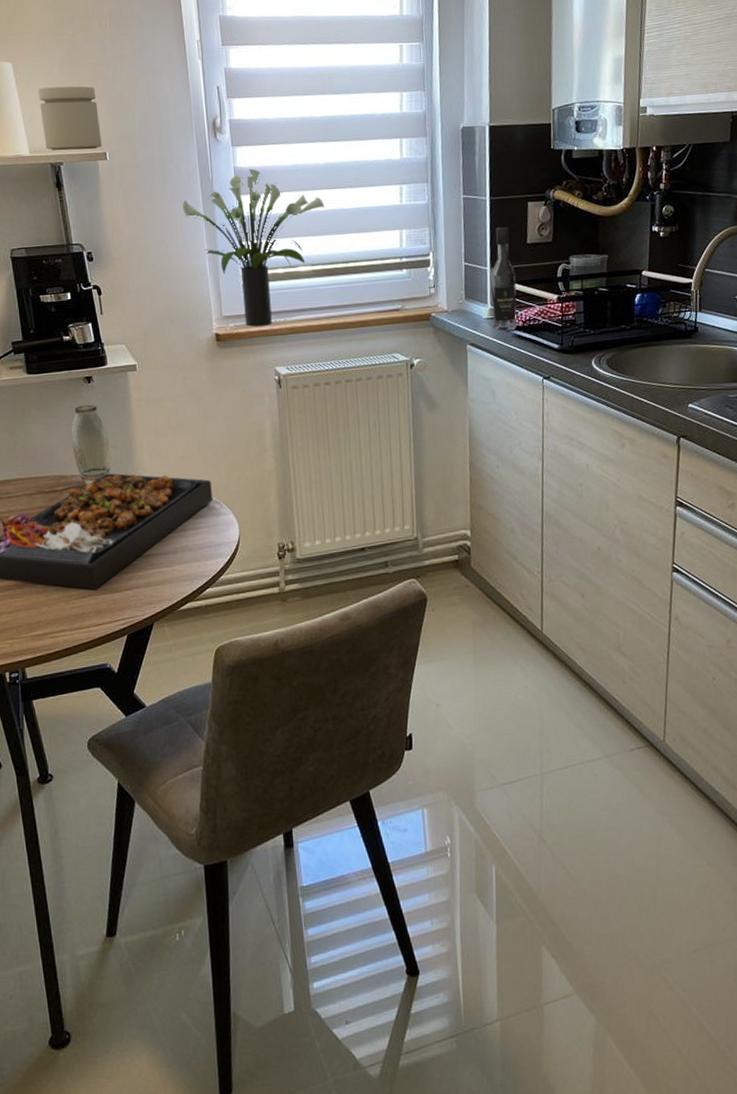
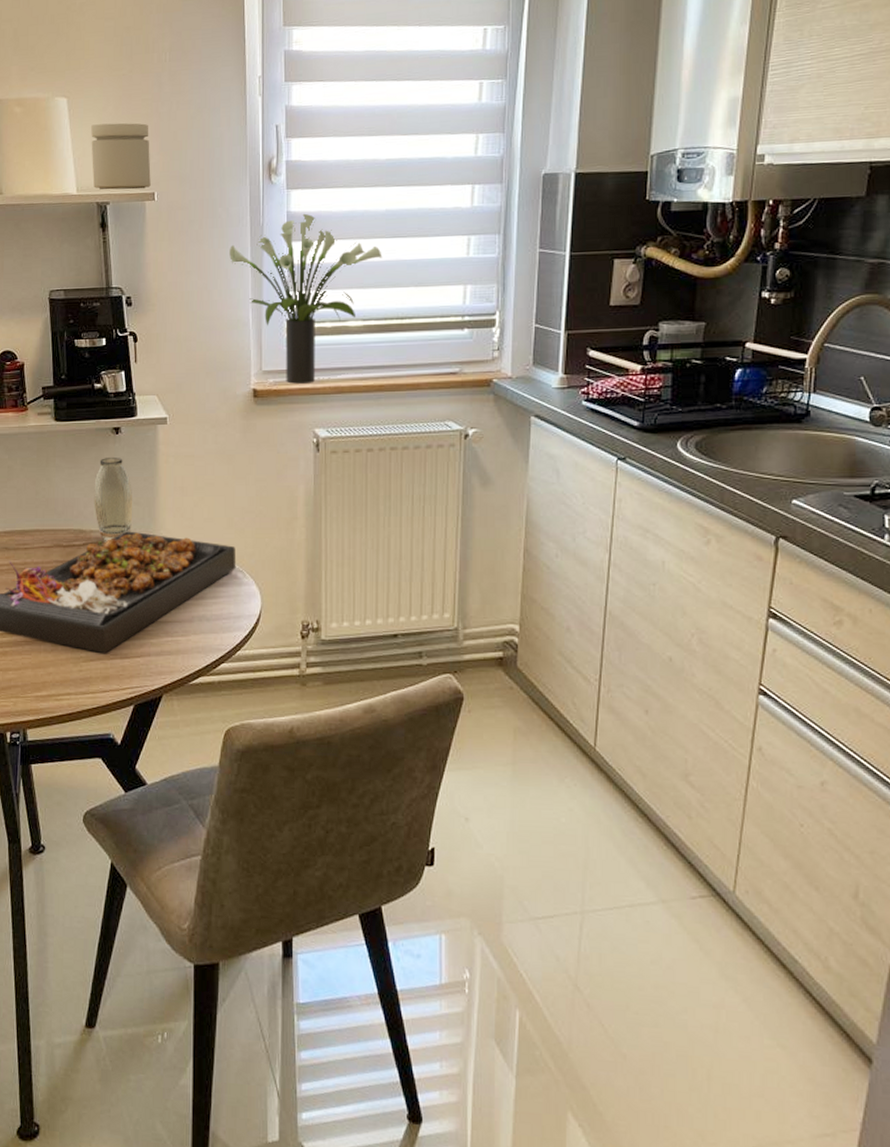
bottle: present [491,226,518,332] -> none [563,285,594,403]

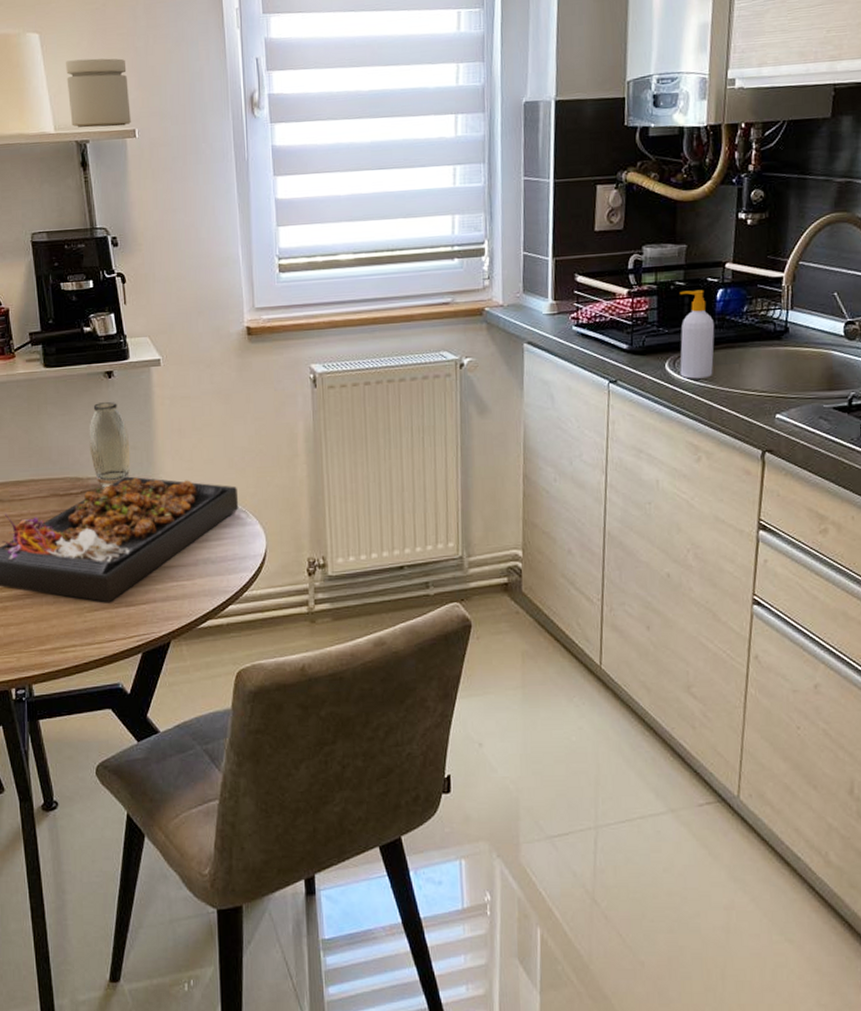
potted plant: present [229,213,382,385] -> none [215,147,370,321]
soap bottle: none [692,369,731,460] -> present [680,290,715,379]

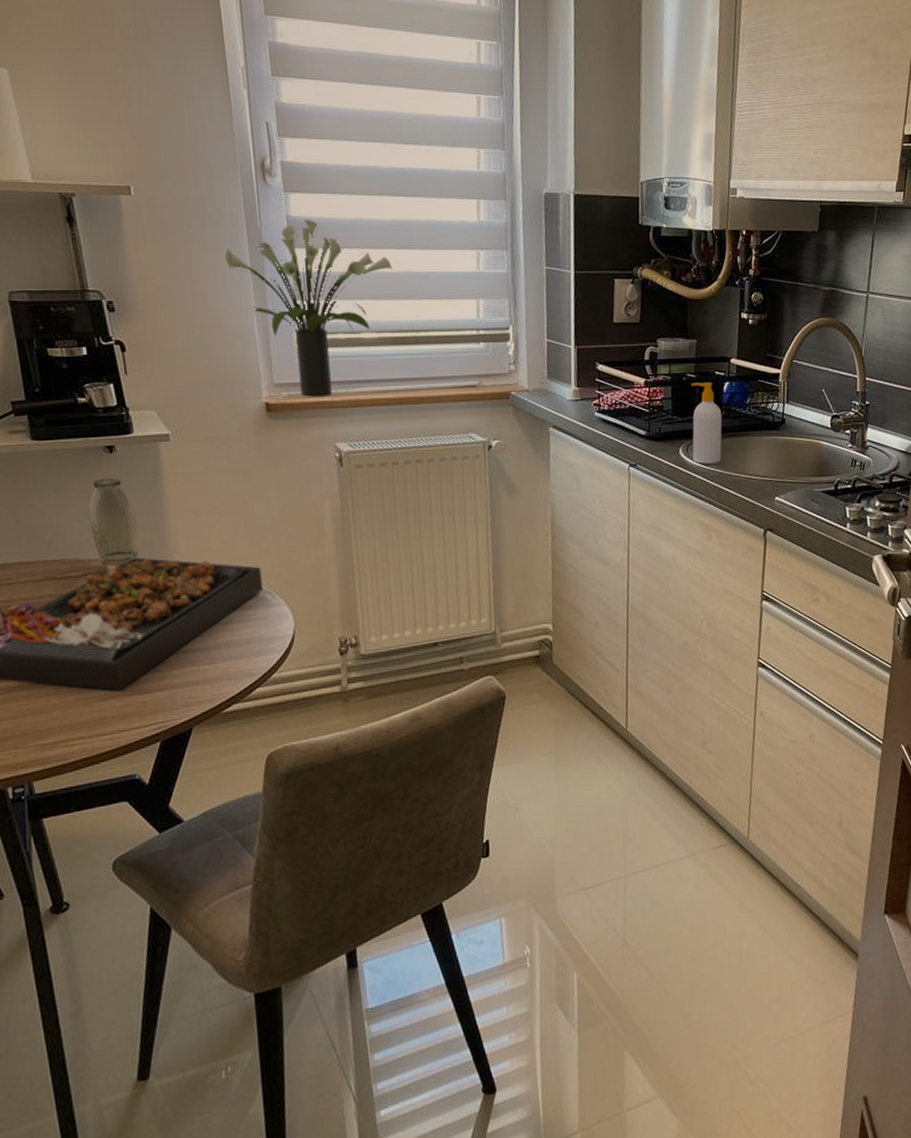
jar: present [66,58,131,128] -> none [43,103,125,181]
potted plant: none [215,147,370,321] -> present [225,219,393,398]

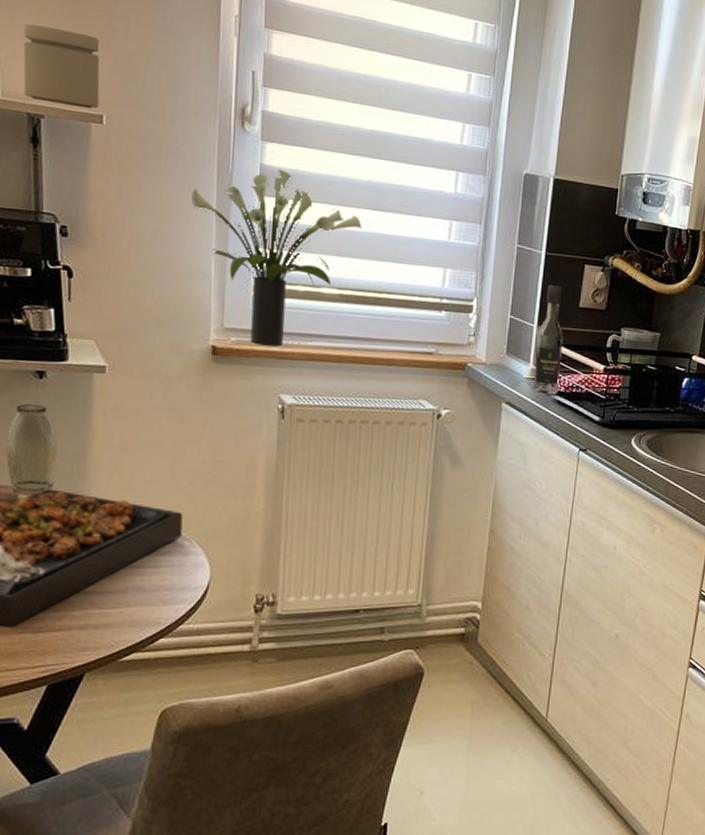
jar: none [43,103,125,181] -> present [23,24,100,109]
bottle: none [576,302,603,415] -> present [533,284,563,395]
soap bottle: present [691,382,723,464] -> none [644,375,678,457]

